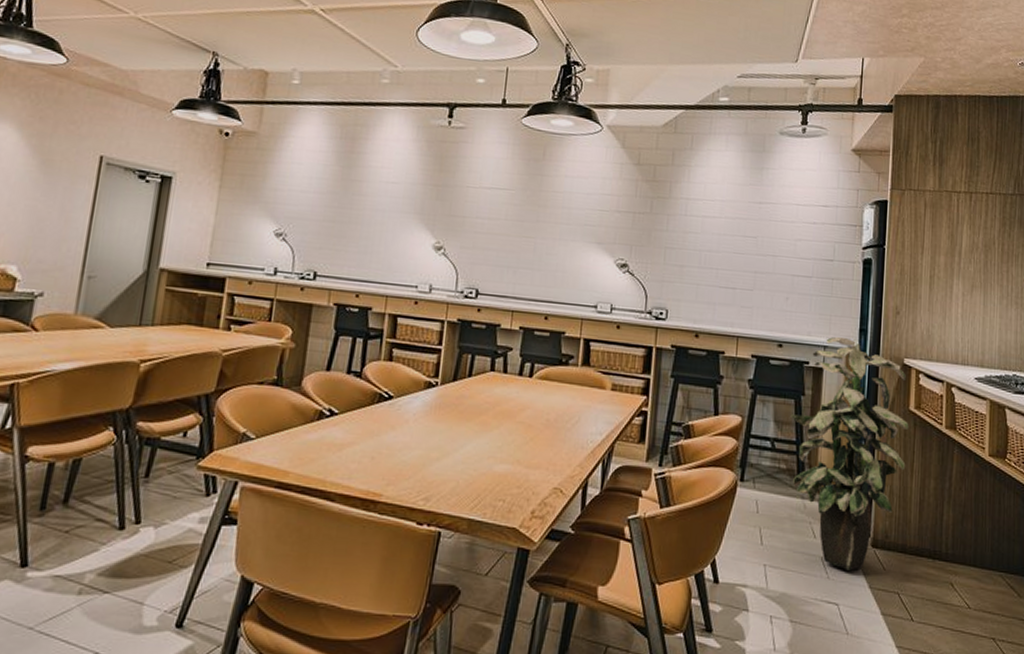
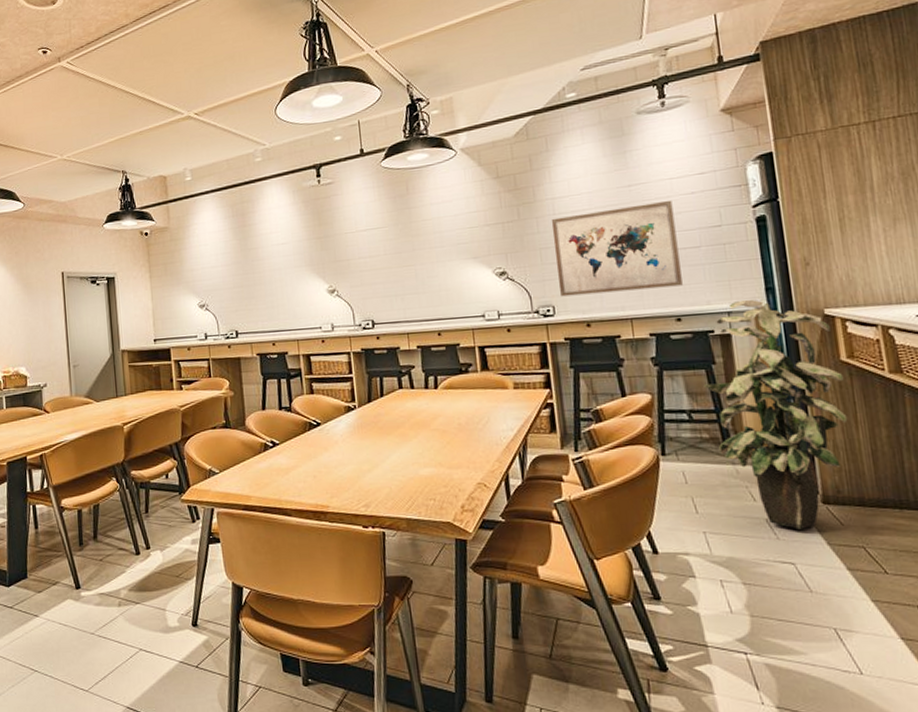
wall art: none [676,219,795,312] -> present [551,200,683,297]

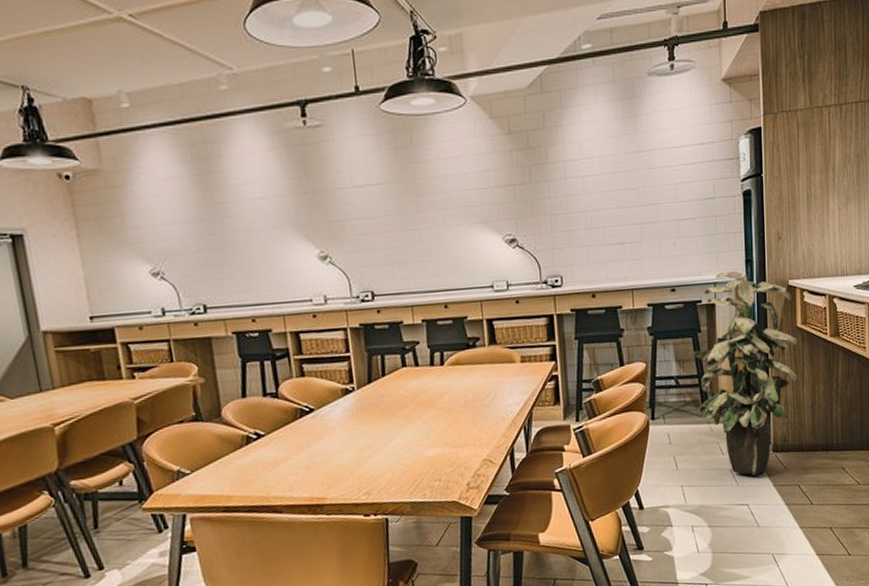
wall art: present [551,200,683,297] -> none [562,169,678,267]

